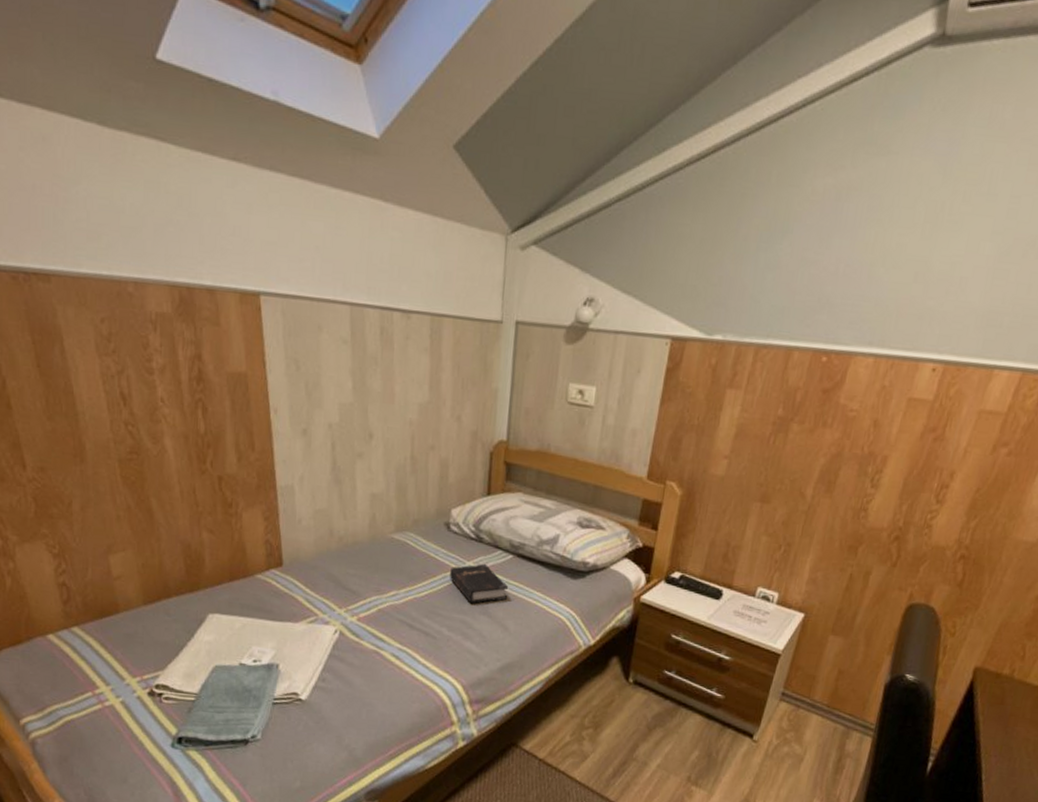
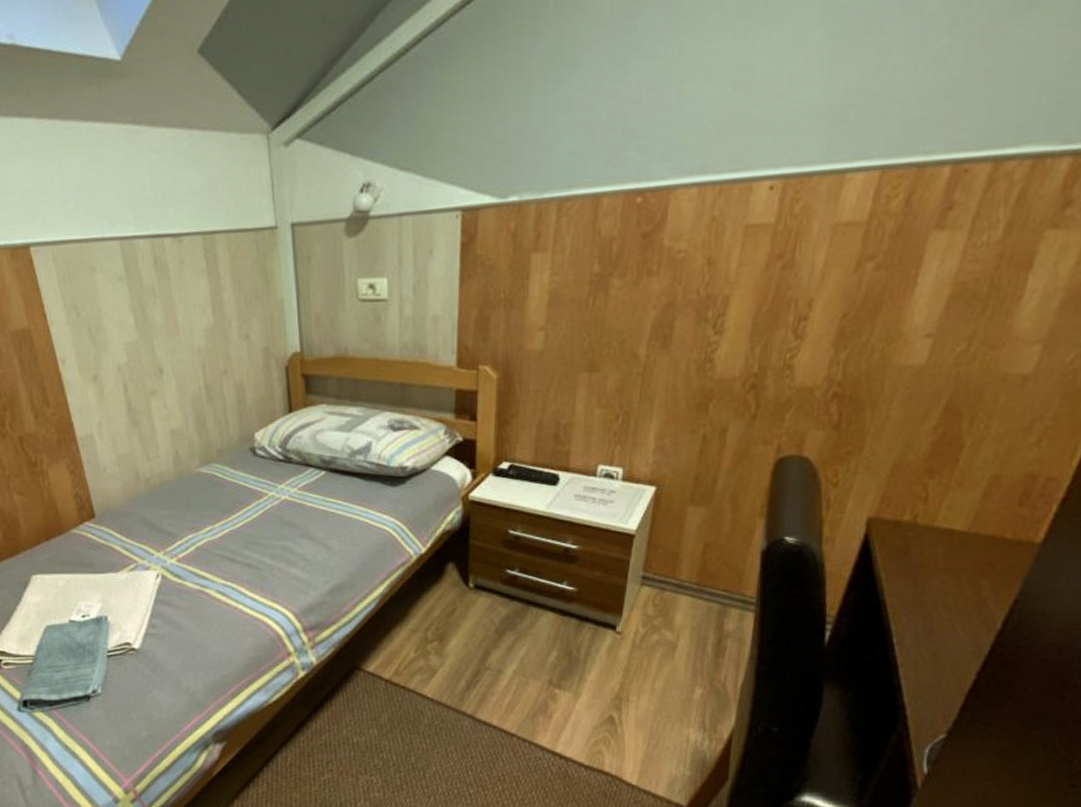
hardback book: present [450,563,509,604] -> none [263,484,327,528]

